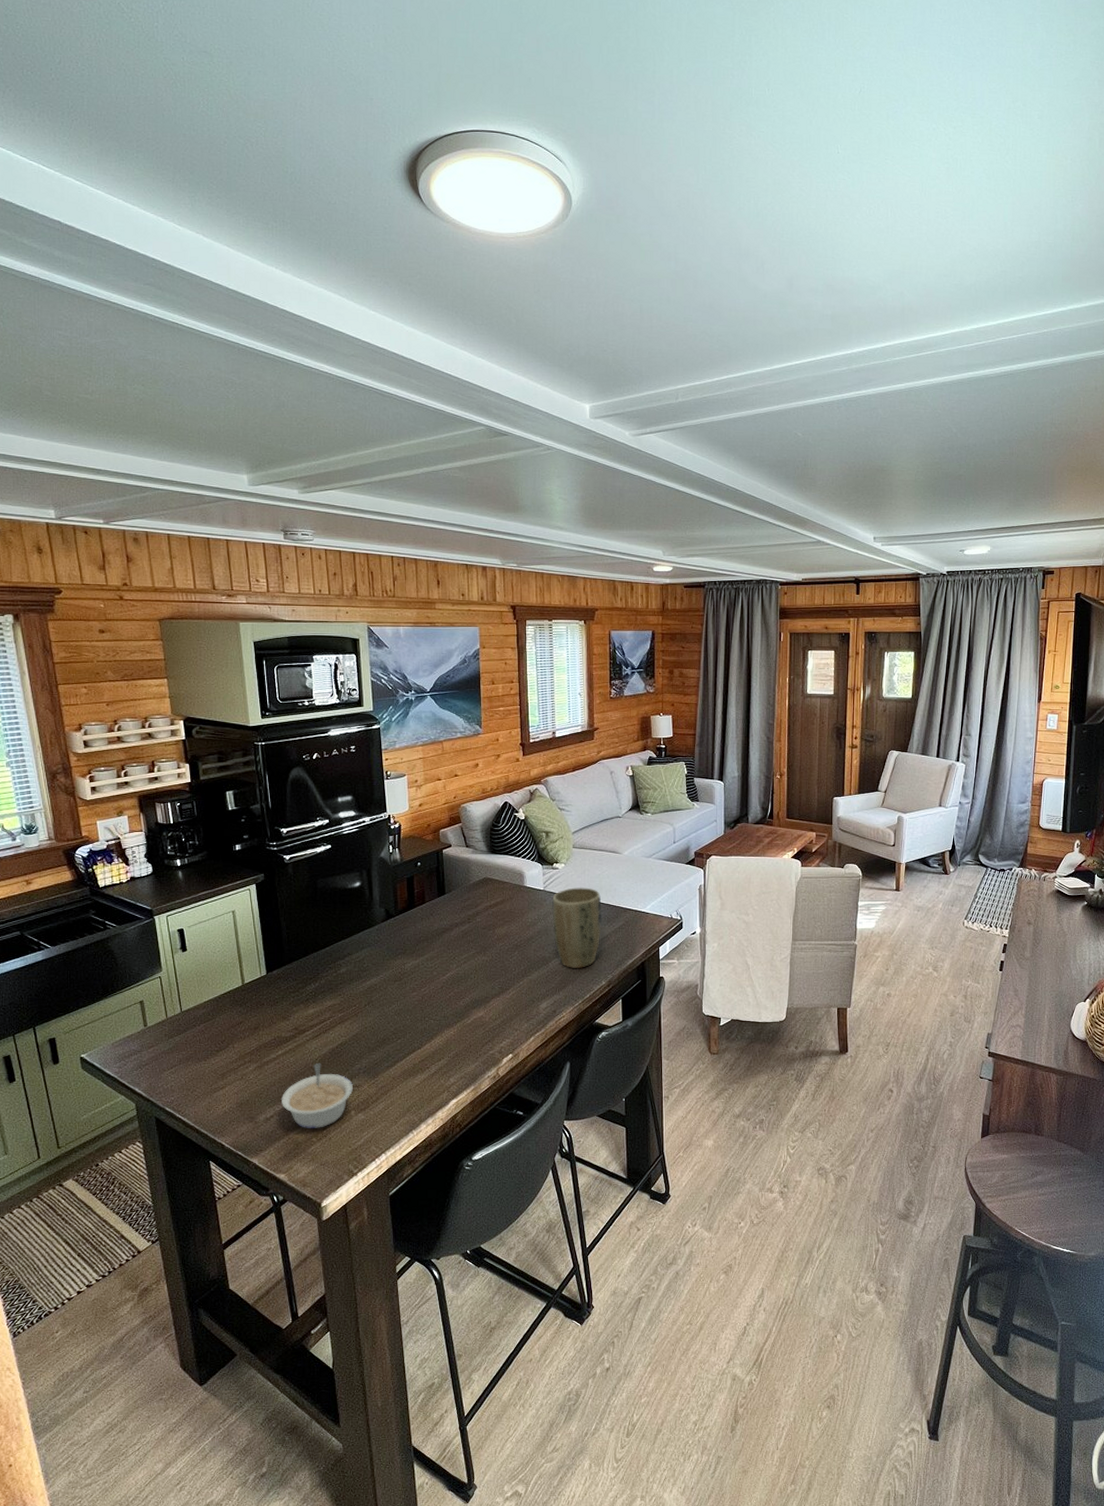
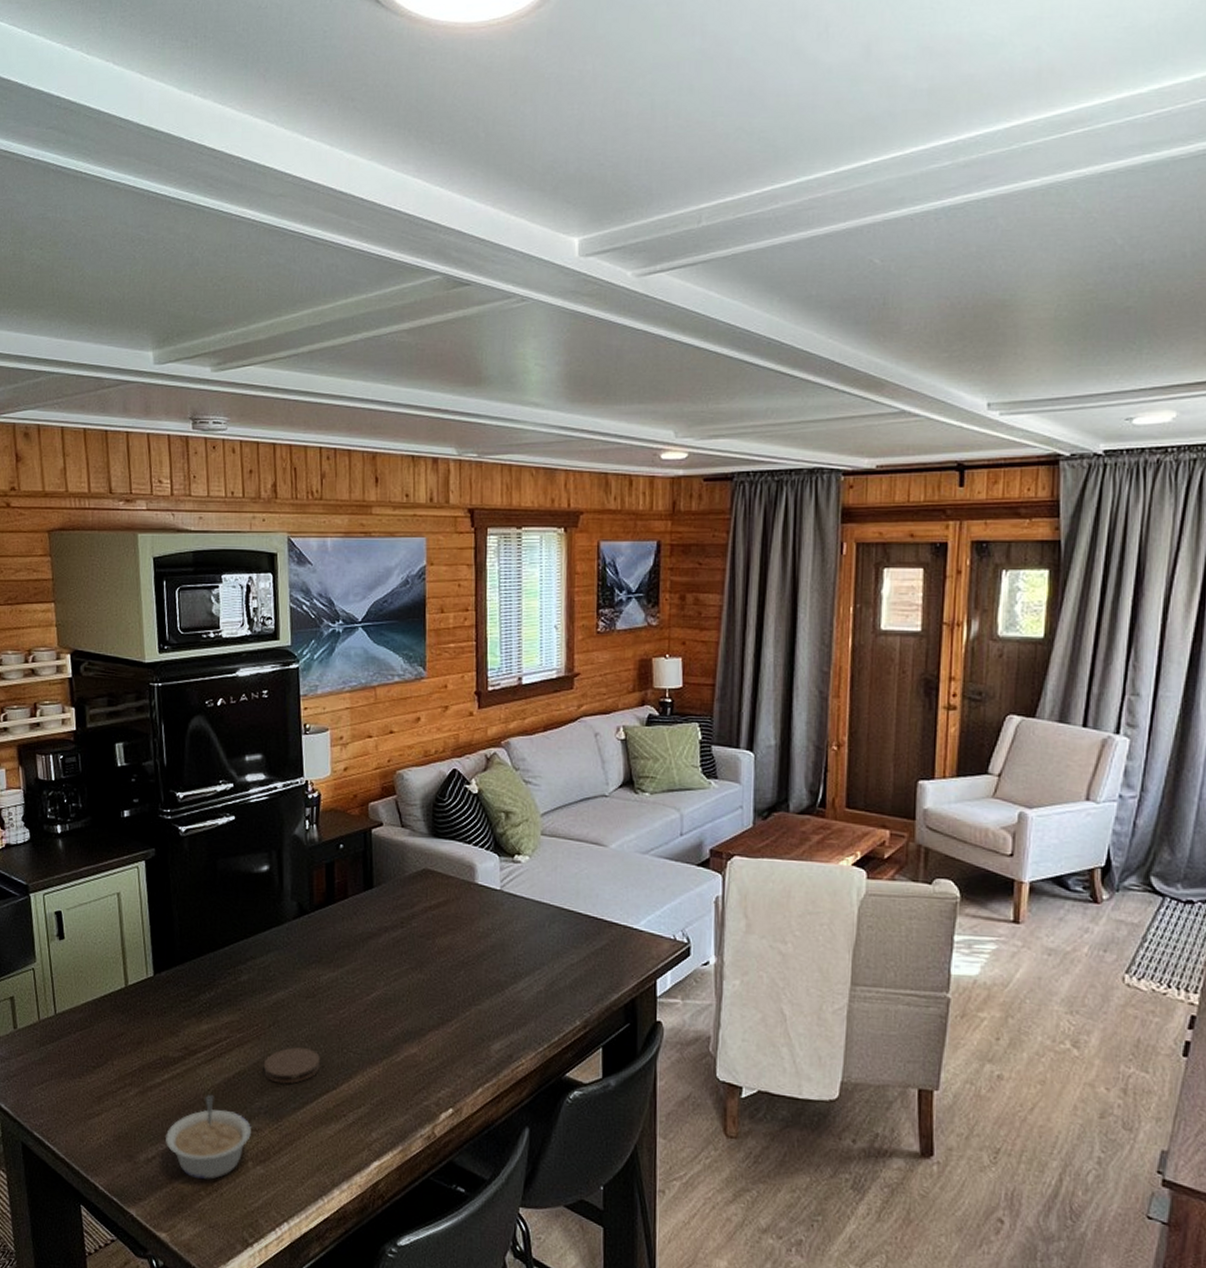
coaster: none [361,1020,408,1049] -> present [263,1047,321,1084]
plant pot: present [552,887,602,968] -> none [511,889,578,1000]

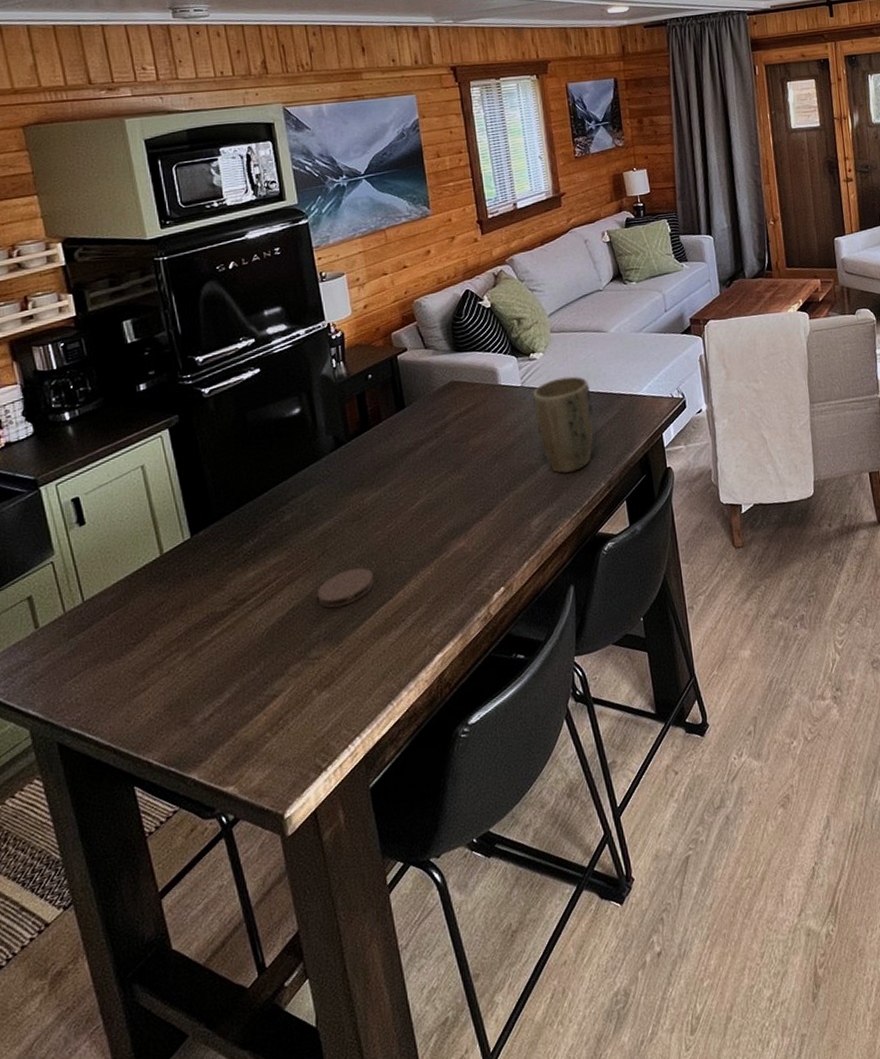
legume: present [166,1094,251,1180] -> none [222,636,312,723]
plant pot: none [511,889,578,1000] -> present [533,376,594,473]

